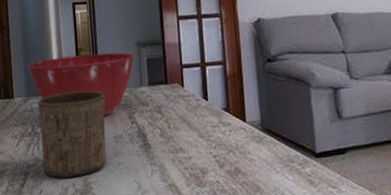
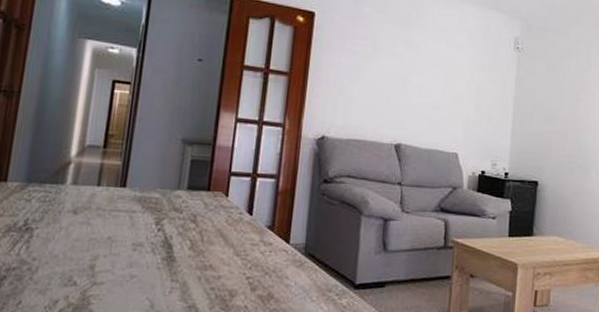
mixing bowl: present [27,52,135,117] -> none [35,140,177,219]
cup: present [38,91,107,178] -> none [28,184,129,288]

